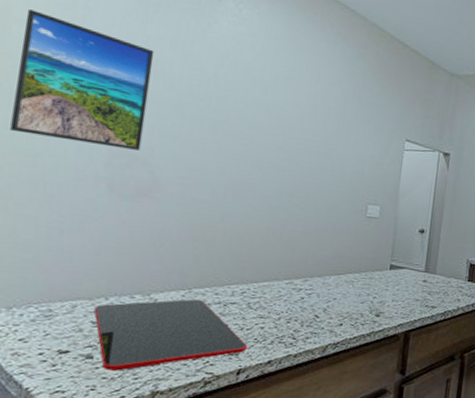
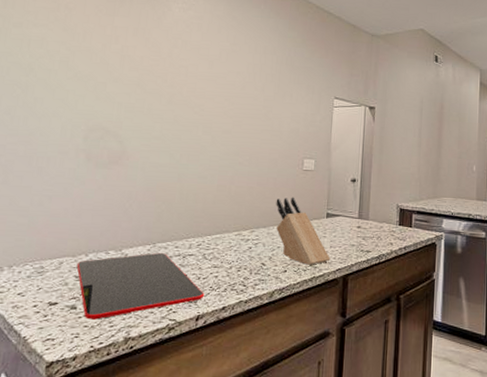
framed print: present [10,9,155,151] -> none [10,15,121,124]
knife block: none [333,245,392,319] -> present [276,197,331,265]

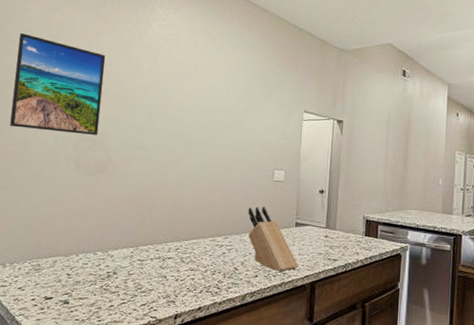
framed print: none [10,15,121,124] -> present [10,33,106,135]
cutting board: present [76,253,205,320] -> none [68,255,182,314]

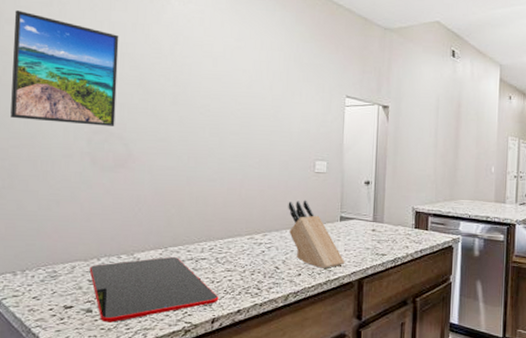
cutting board: none [68,255,182,314] -> present [89,257,219,323]

